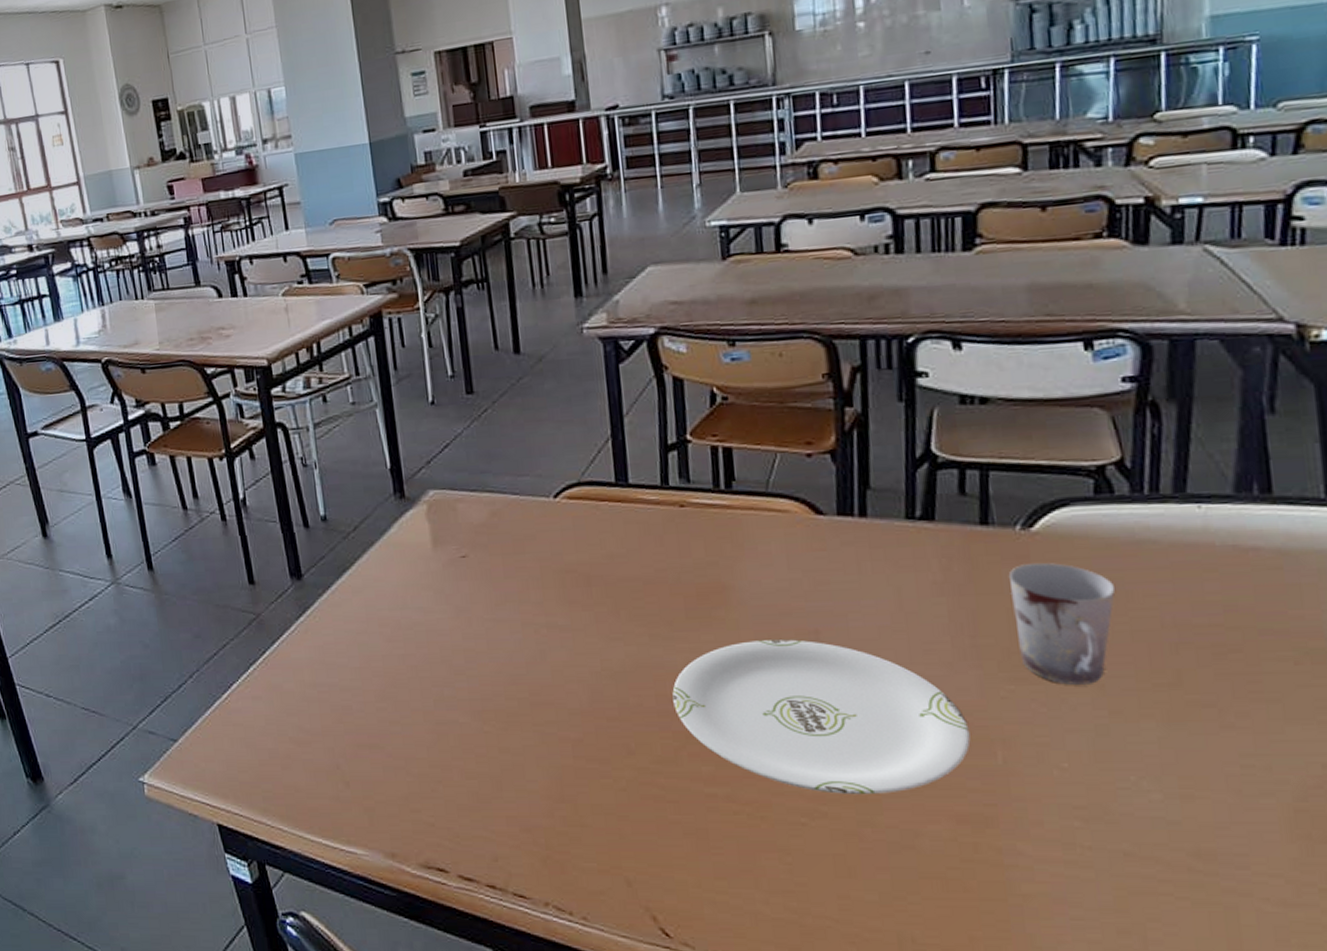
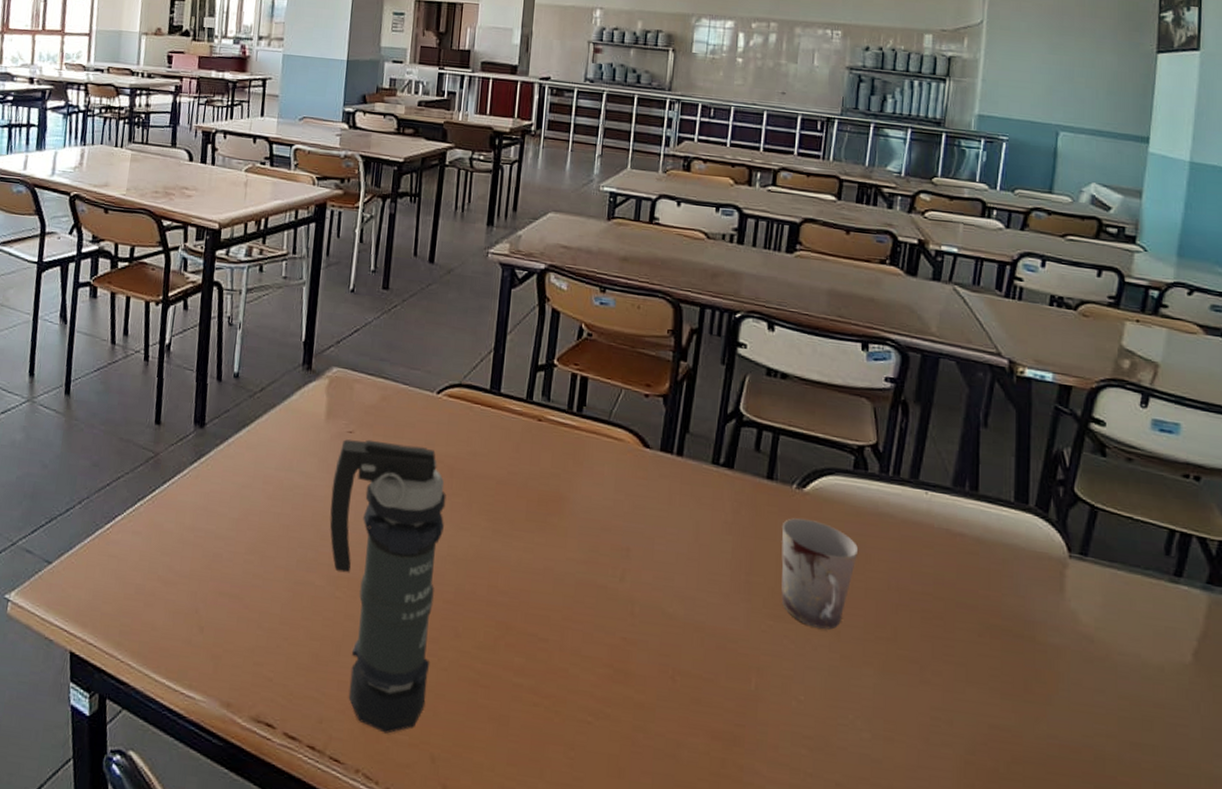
smoke grenade: none [454,559,609,863] -> present [329,439,447,734]
plate: present [672,639,971,794] -> none [501,549,734,704]

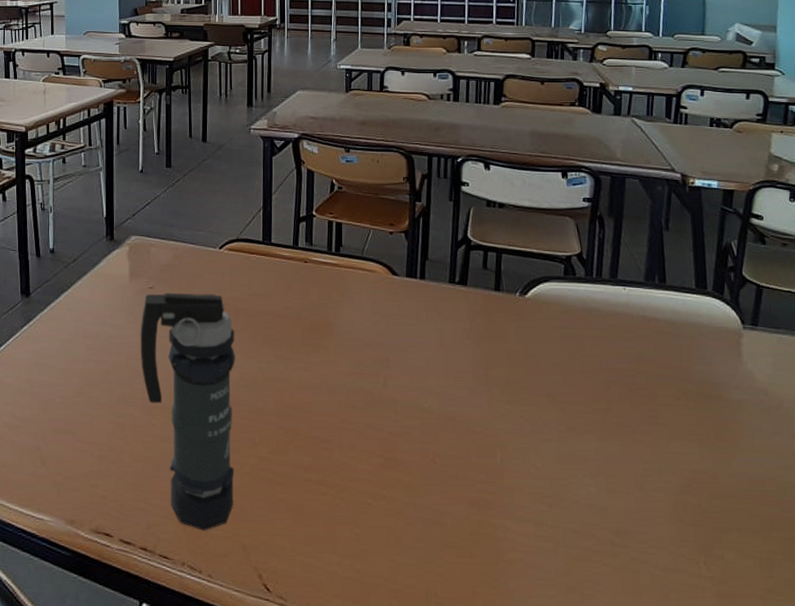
cup: present [781,518,859,630] -> none [510,320,574,407]

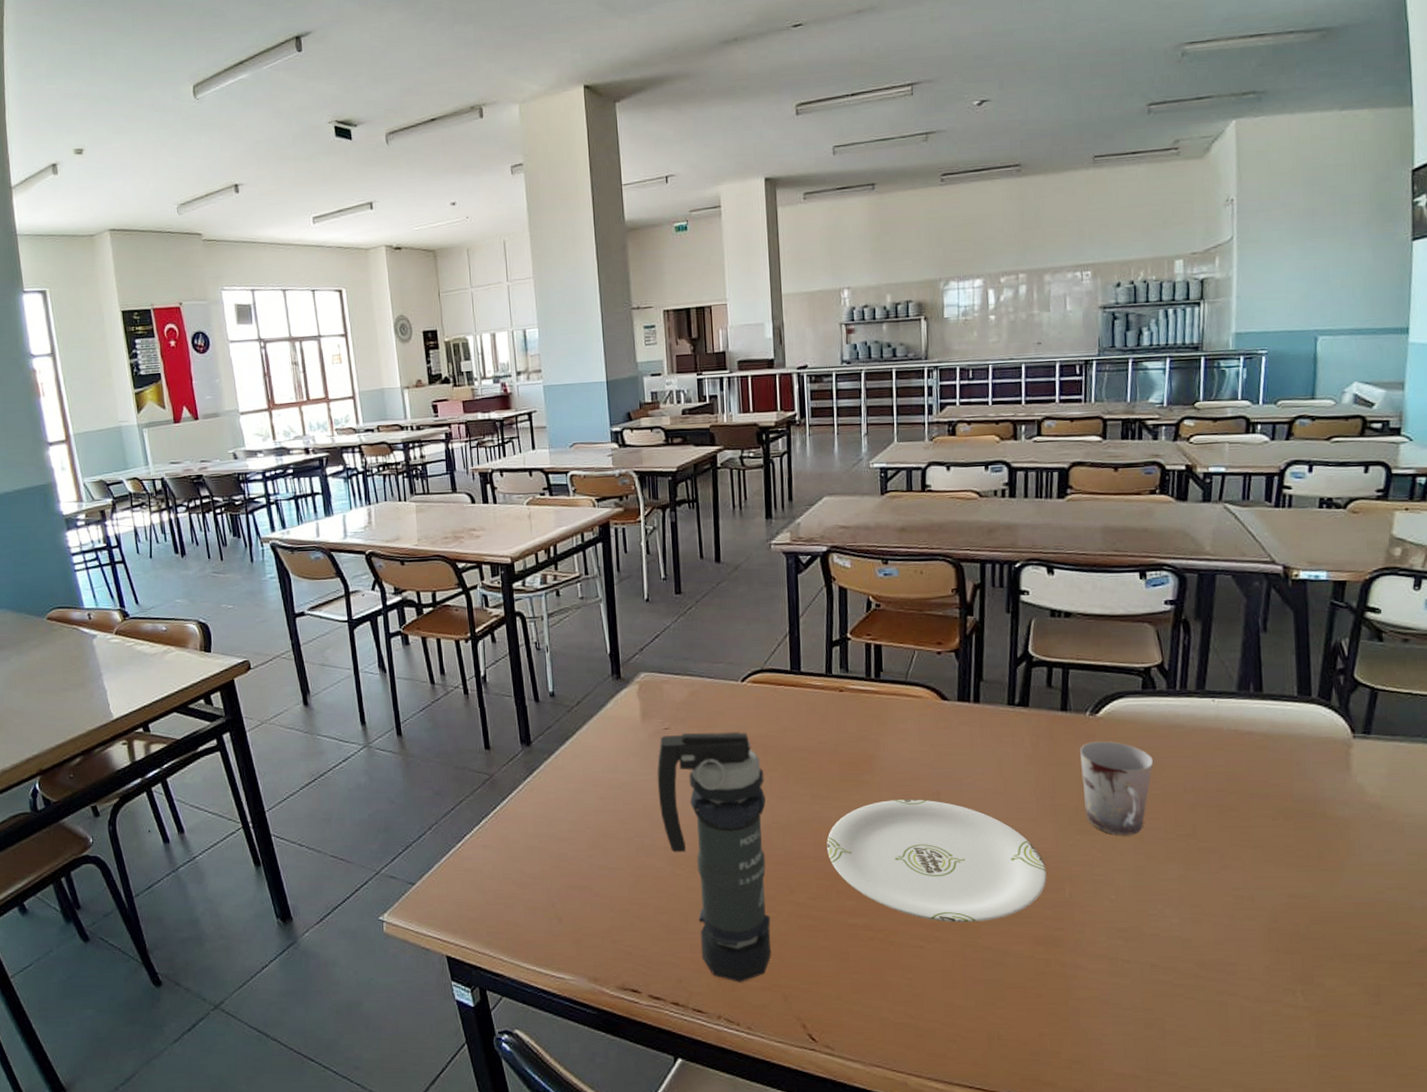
plate: none [288,364,481,482] -> present [827,799,1047,922]
cup: none [510,320,574,407] -> present [1079,741,1154,835]

